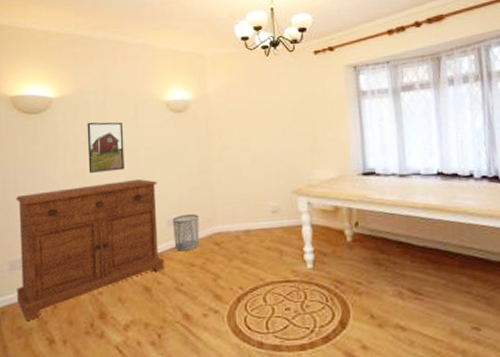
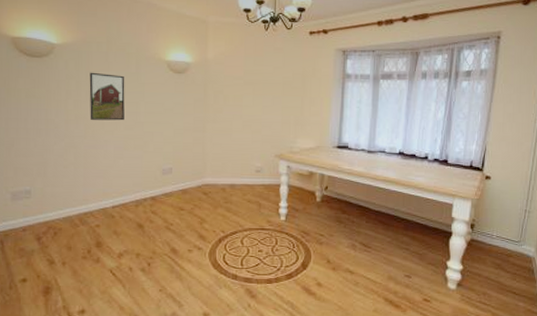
sideboard: present [16,178,164,322] -> none [18,130,157,245]
waste bin: present [172,213,200,251] -> none [166,165,191,197]

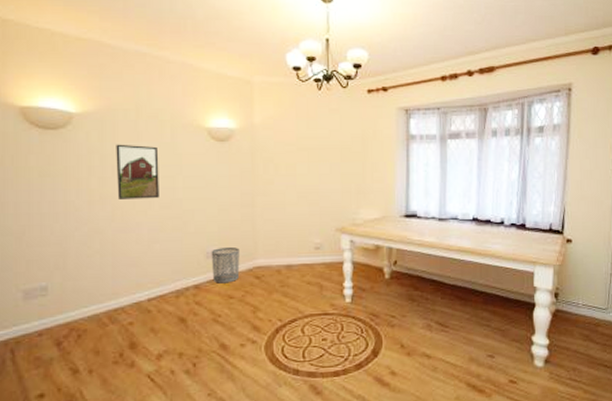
waste bin: none [166,165,191,197] -> present [211,246,240,284]

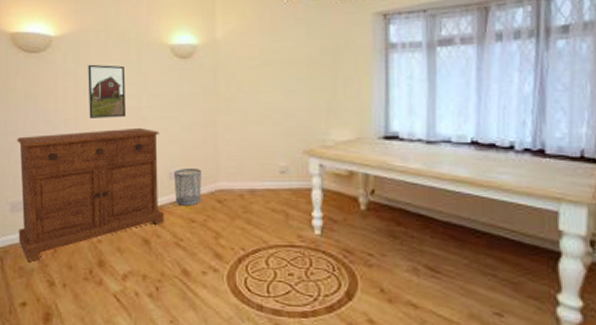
sideboard: none [30,208,201,352] -> present [17,127,164,263]

